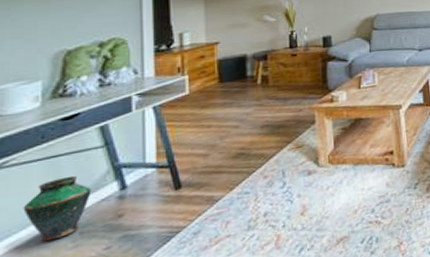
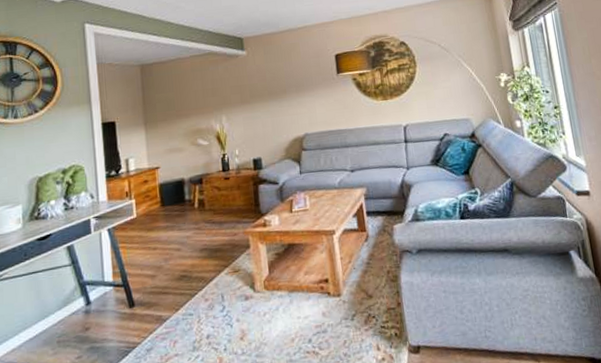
vase: present [23,175,92,242] -> none [15,290,64,347]

